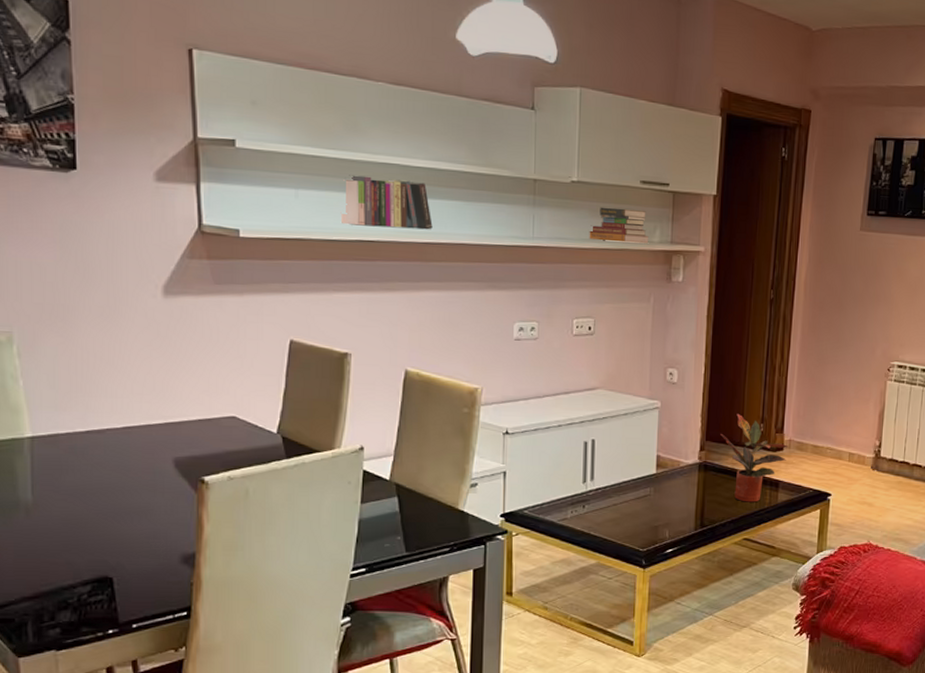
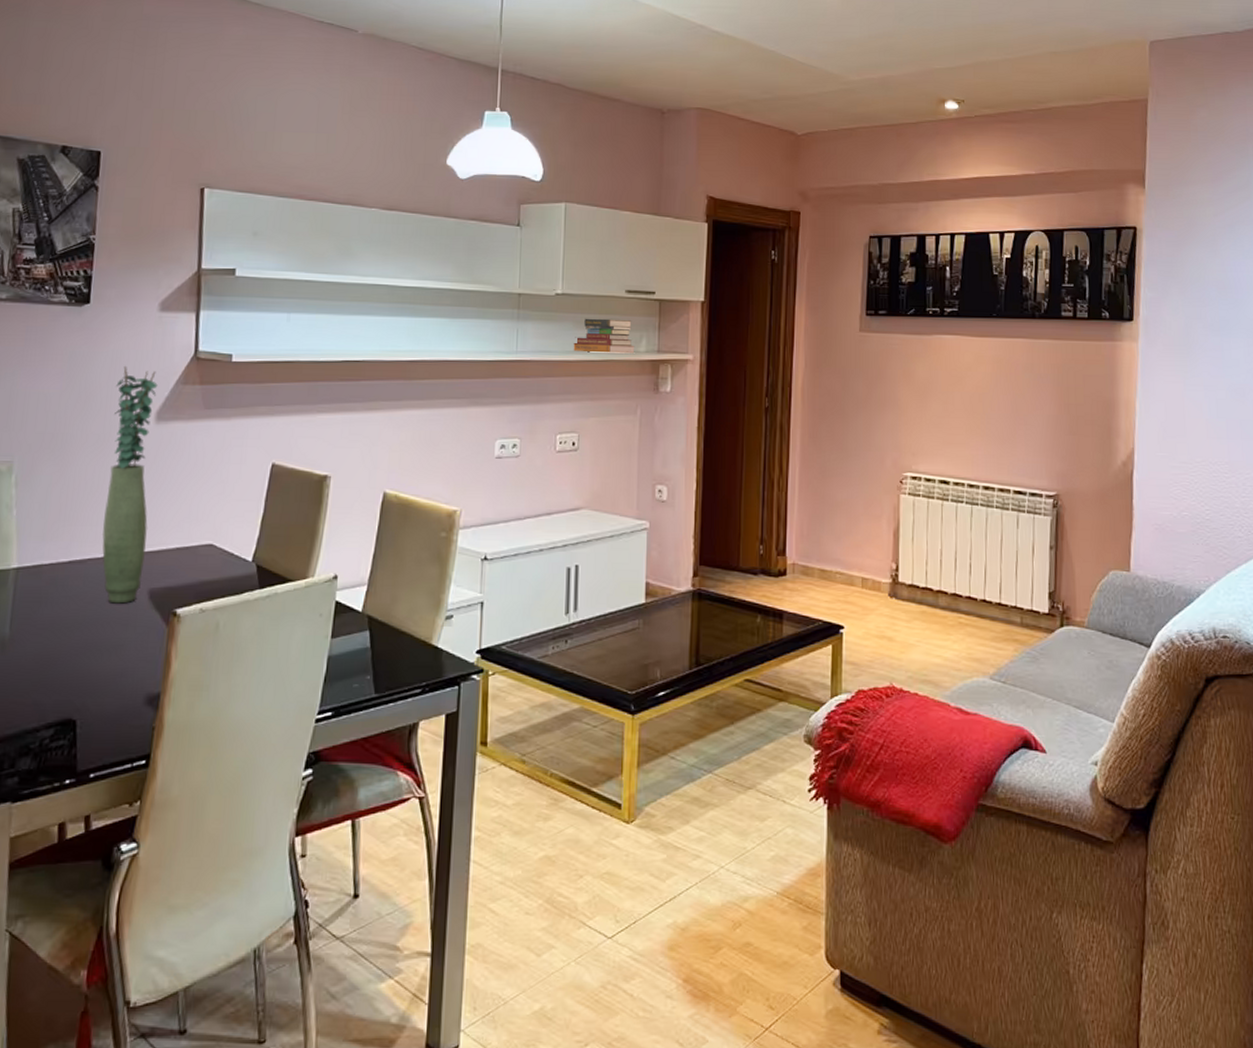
vase: none [116,236,166,472] -> present [102,365,158,604]
books: present [340,175,433,230] -> none [328,297,417,348]
potted plant: present [720,413,789,502] -> none [715,534,793,637]

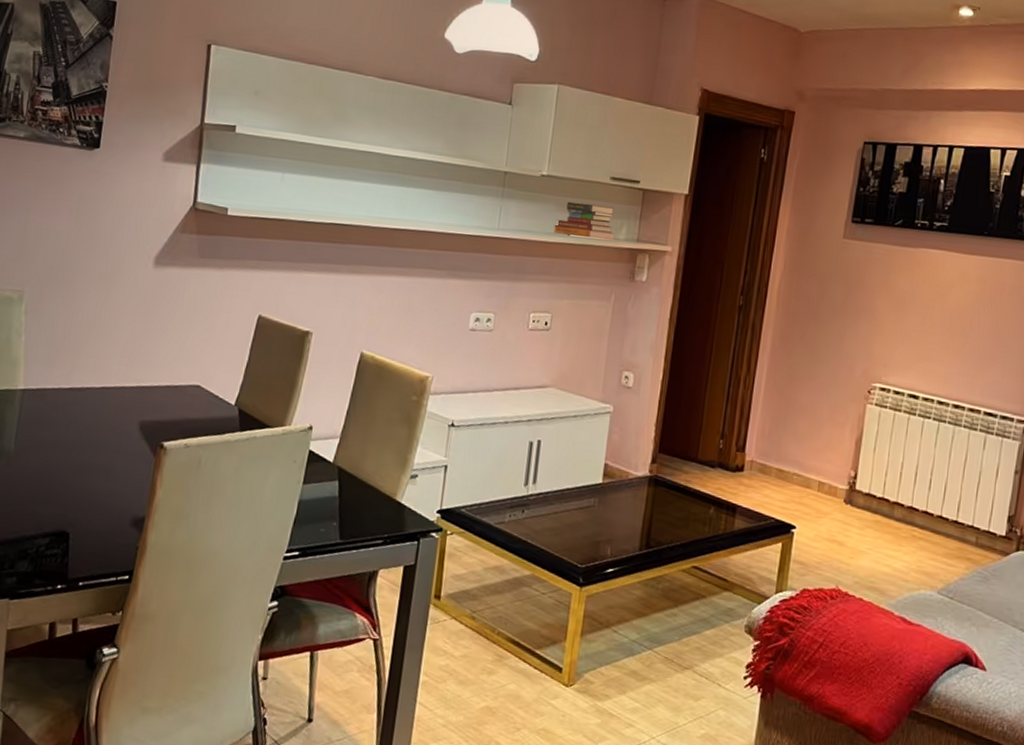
vase: present [102,365,158,604] -> none [99,210,158,432]

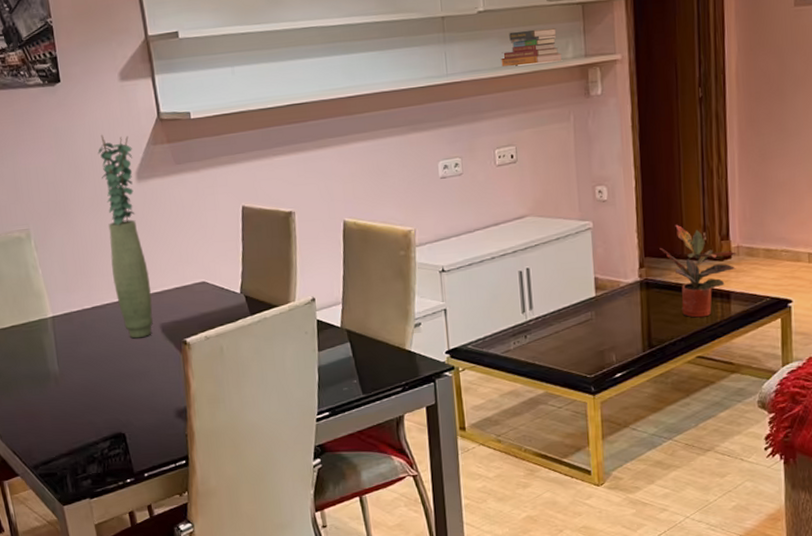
vase: none [99,210,158,432] -> present [98,134,153,339]
potted plant: none [675,426,751,527] -> present [659,224,738,318]

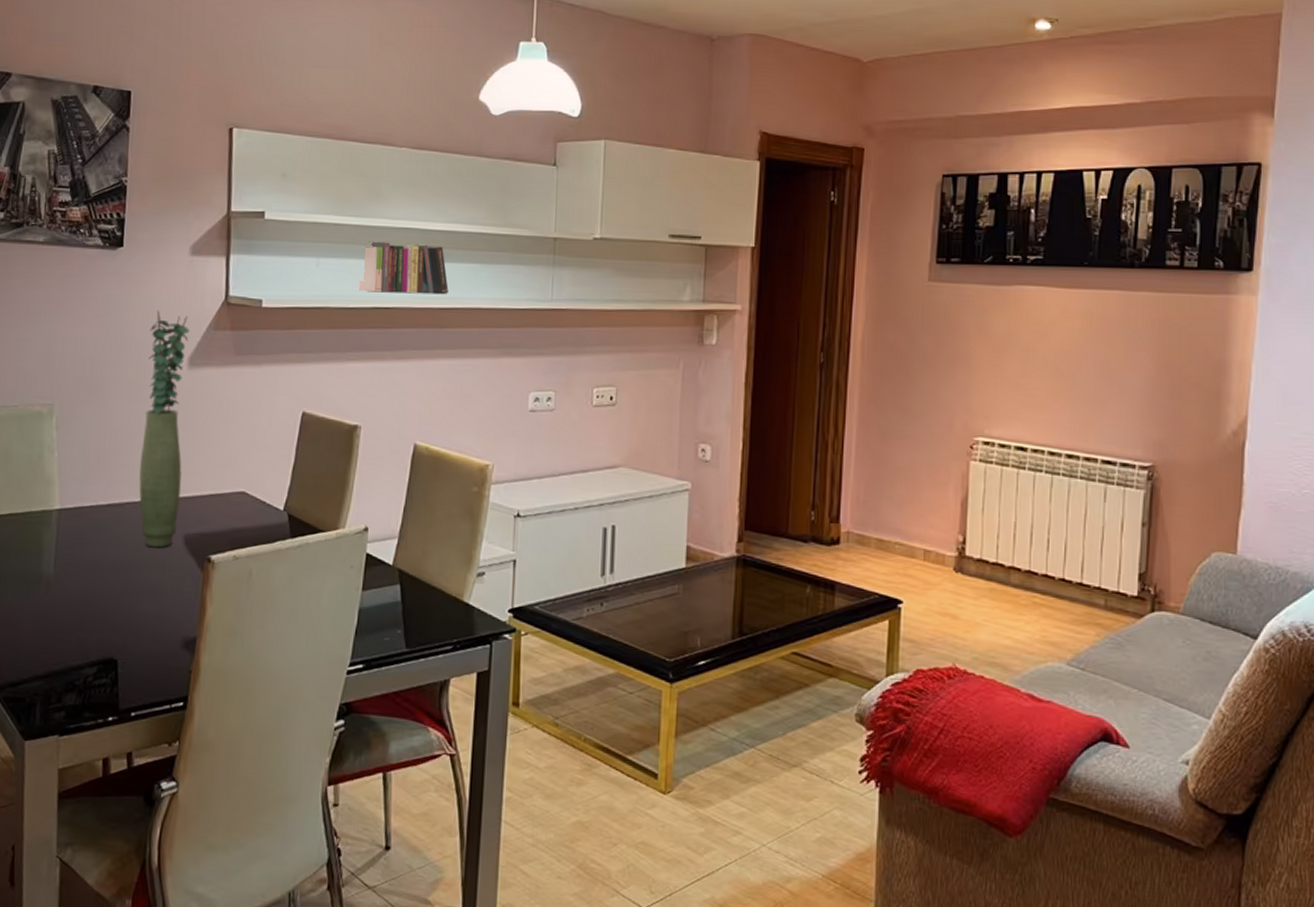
books: none [271,40,353,92] -> present [358,241,449,295]
books: present [501,28,562,66] -> none [612,265,679,303]
potted plant: present [659,224,738,318] -> none [762,498,847,608]

